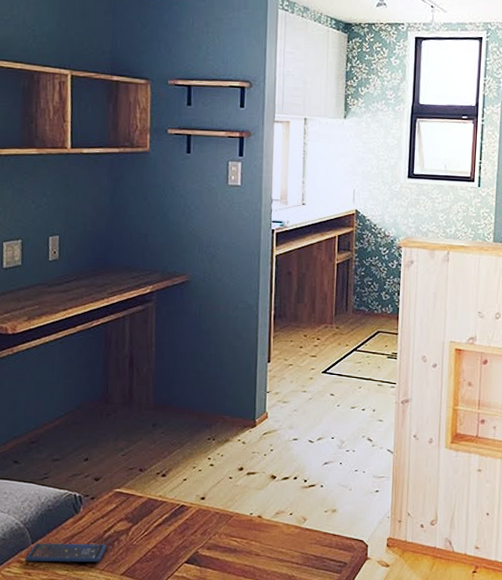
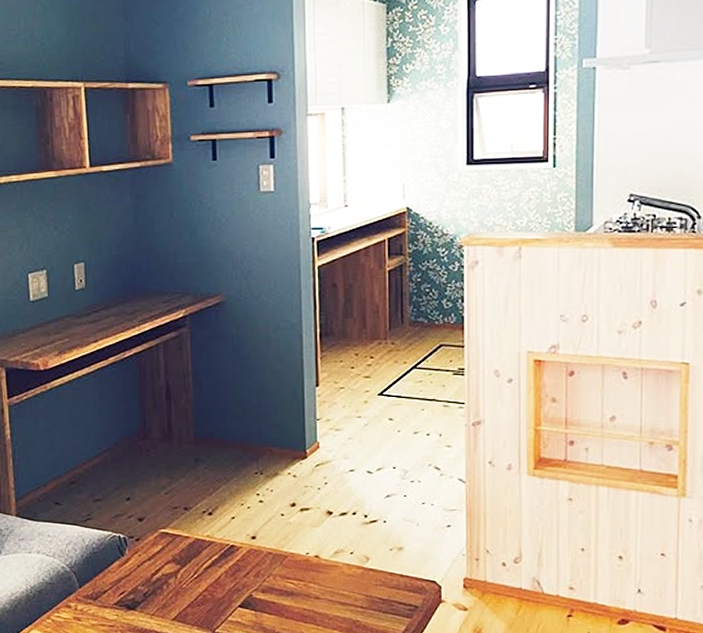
smartphone: present [25,542,107,563] -> none [74,587,156,607]

